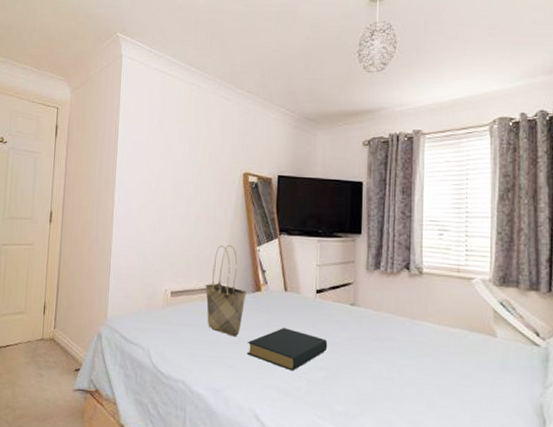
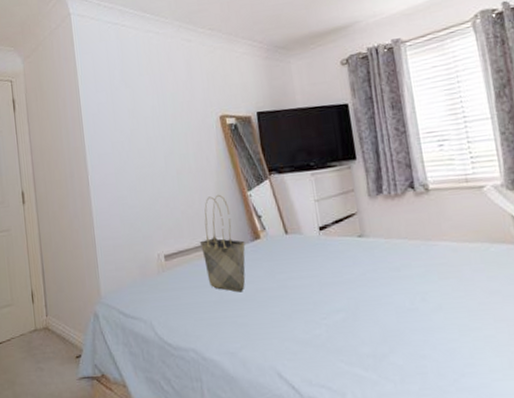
hardback book: present [246,327,328,371] -> none [255,272,342,319]

